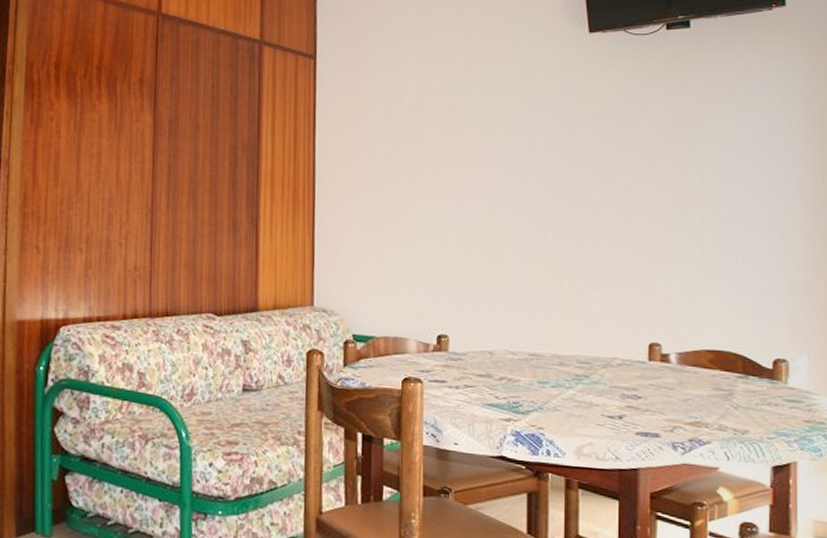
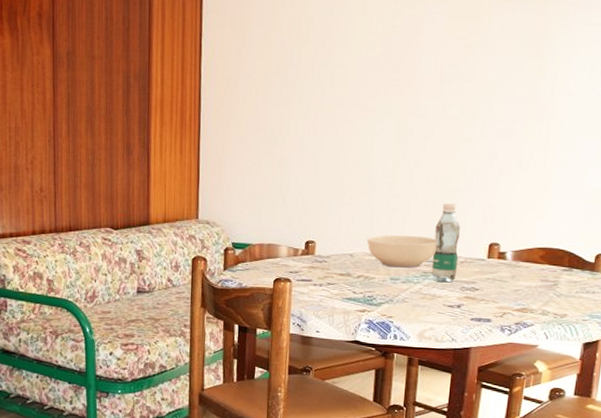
bowl: none [507,330,589,370] -> present [366,235,437,268]
bottle: none [585,295,615,389] -> present [431,203,460,283]

